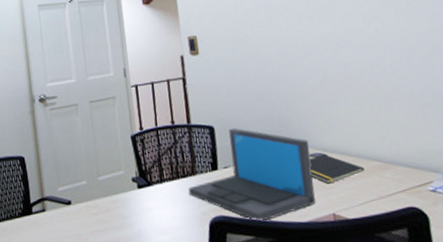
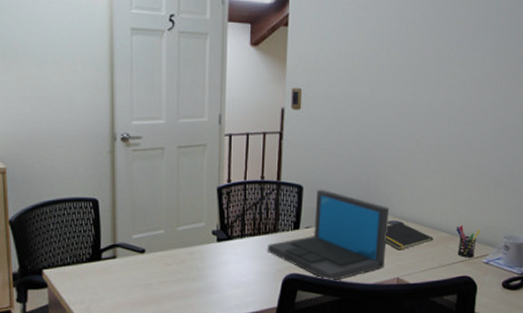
pen holder: none [387,151,418,187] -> present [455,224,481,258]

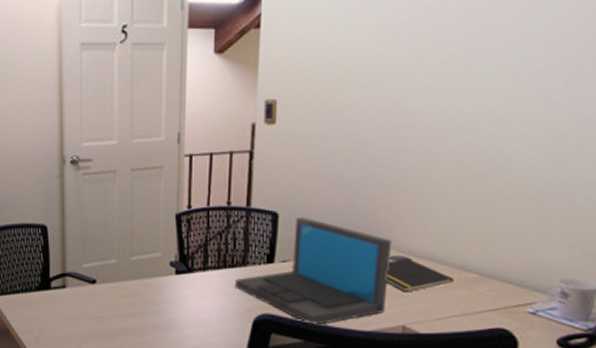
pen holder: present [455,224,481,258] -> none [486,263,525,306]

